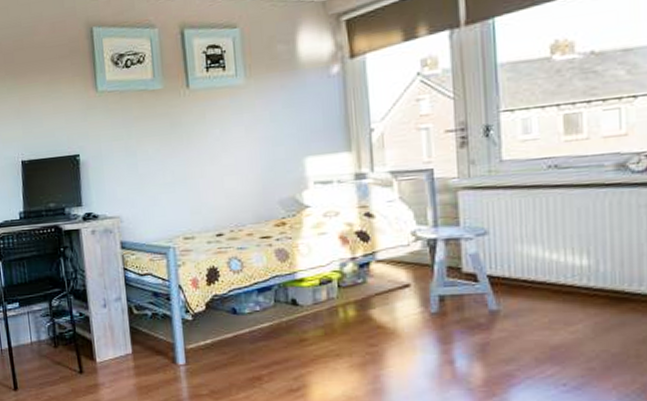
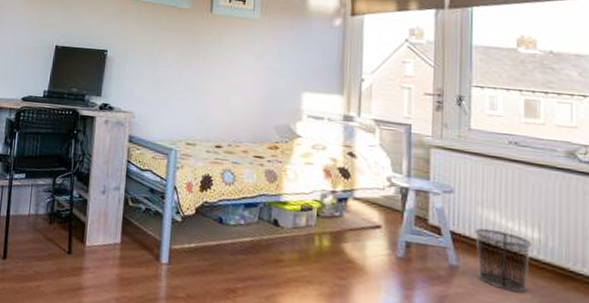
waste bin: none [516,264,581,326] -> present [475,228,532,293]

